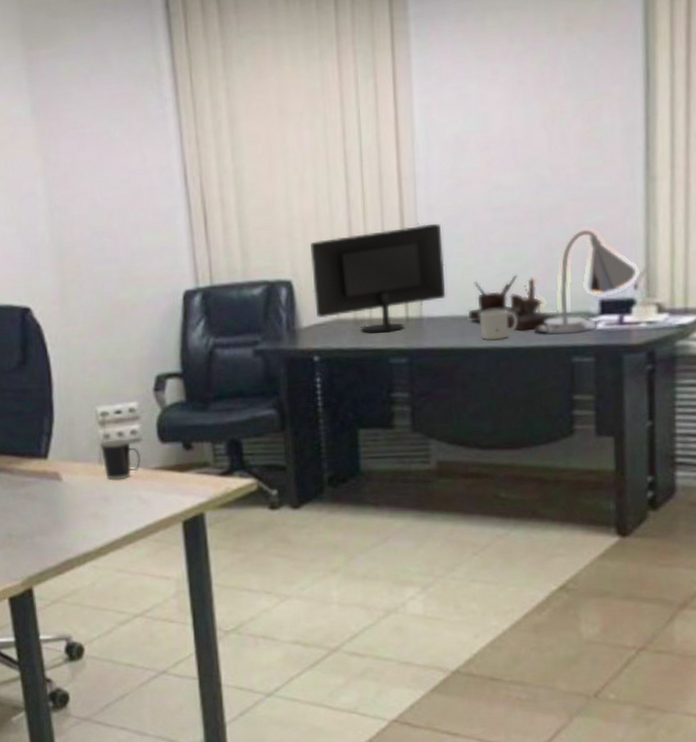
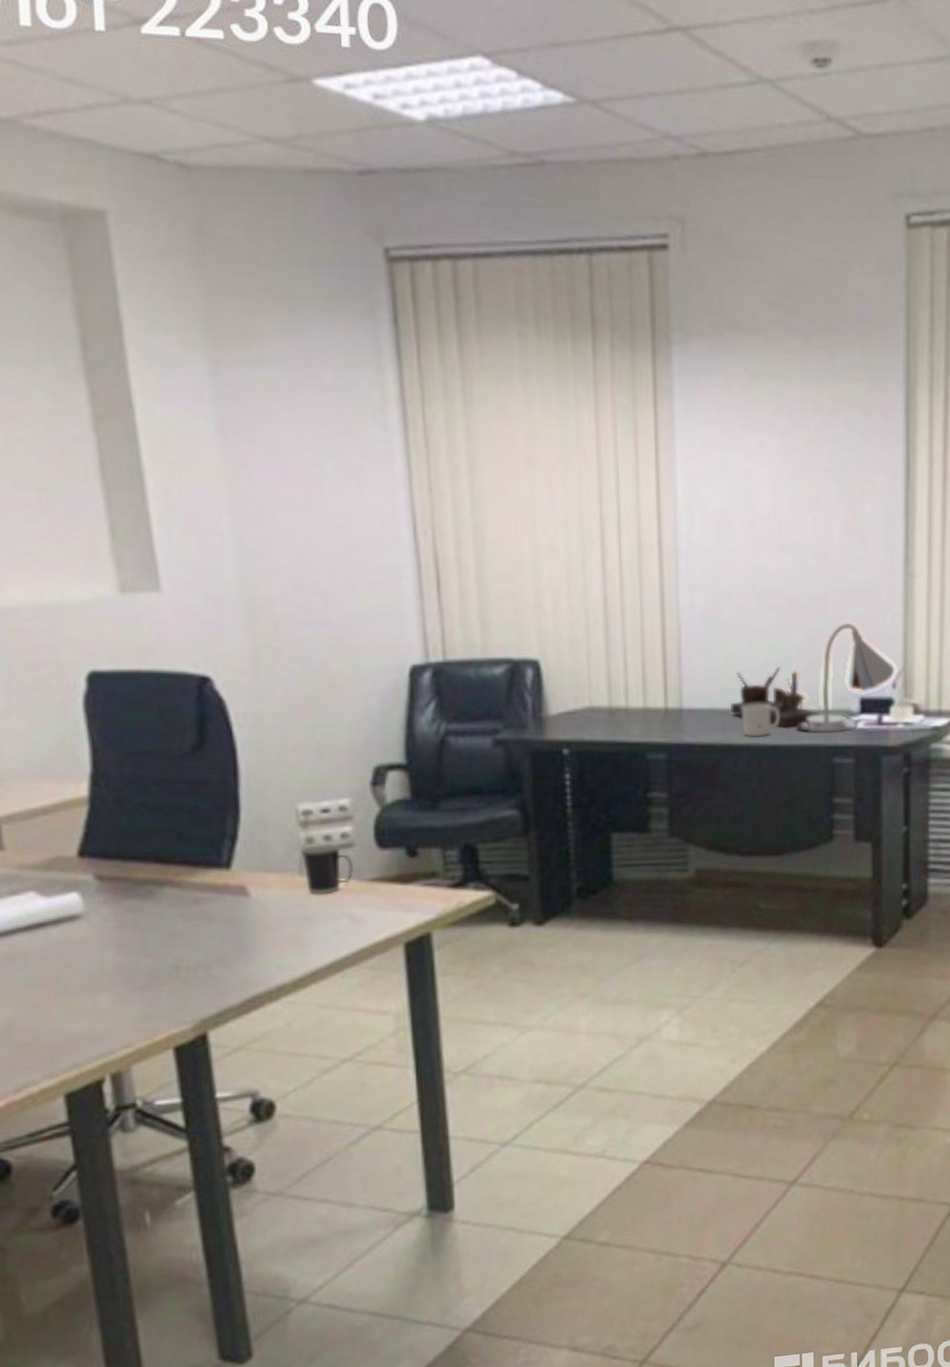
computer monitor: present [310,223,446,335] -> none [560,605,708,726]

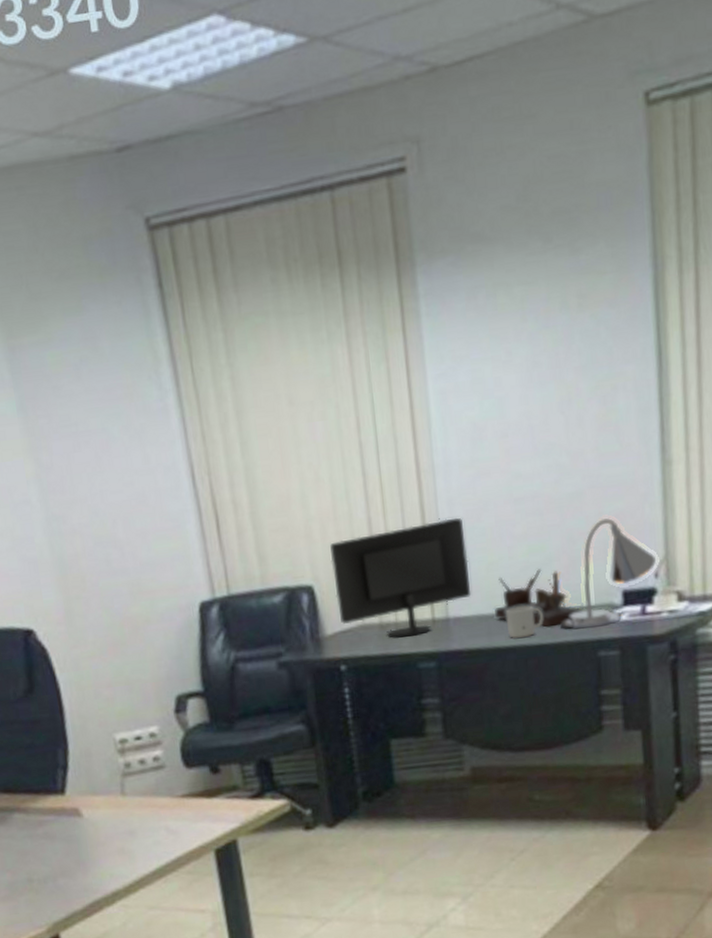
mug: present [301,844,353,895] -> none [121,767,166,812]
computer monitor: none [560,605,708,726] -> present [330,517,471,639]

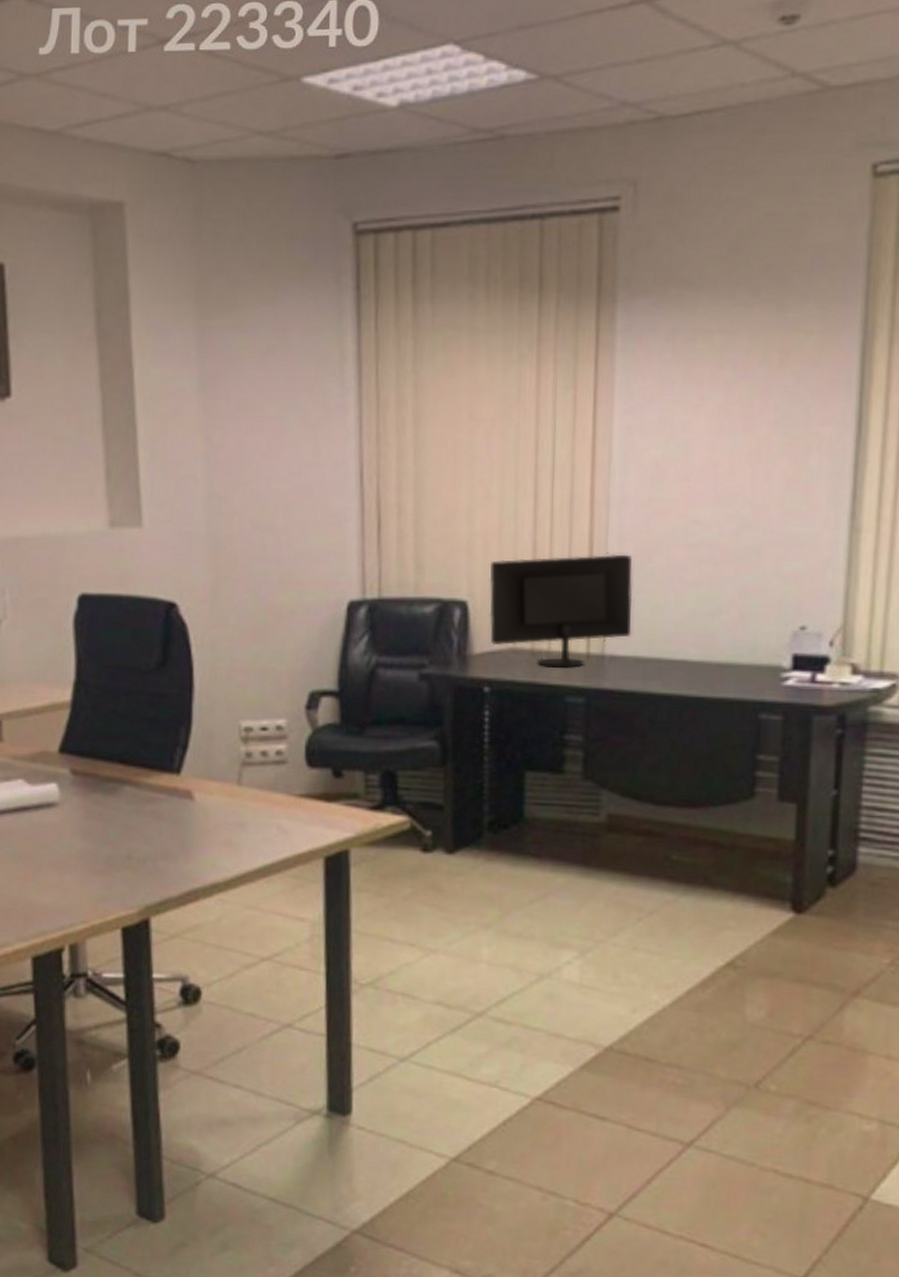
desk organizer: present [495,569,583,628] -> none [654,619,748,681]
mug: present [505,605,543,638] -> none [664,654,705,687]
table lamp: present [560,518,656,630] -> none [722,578,832,689]

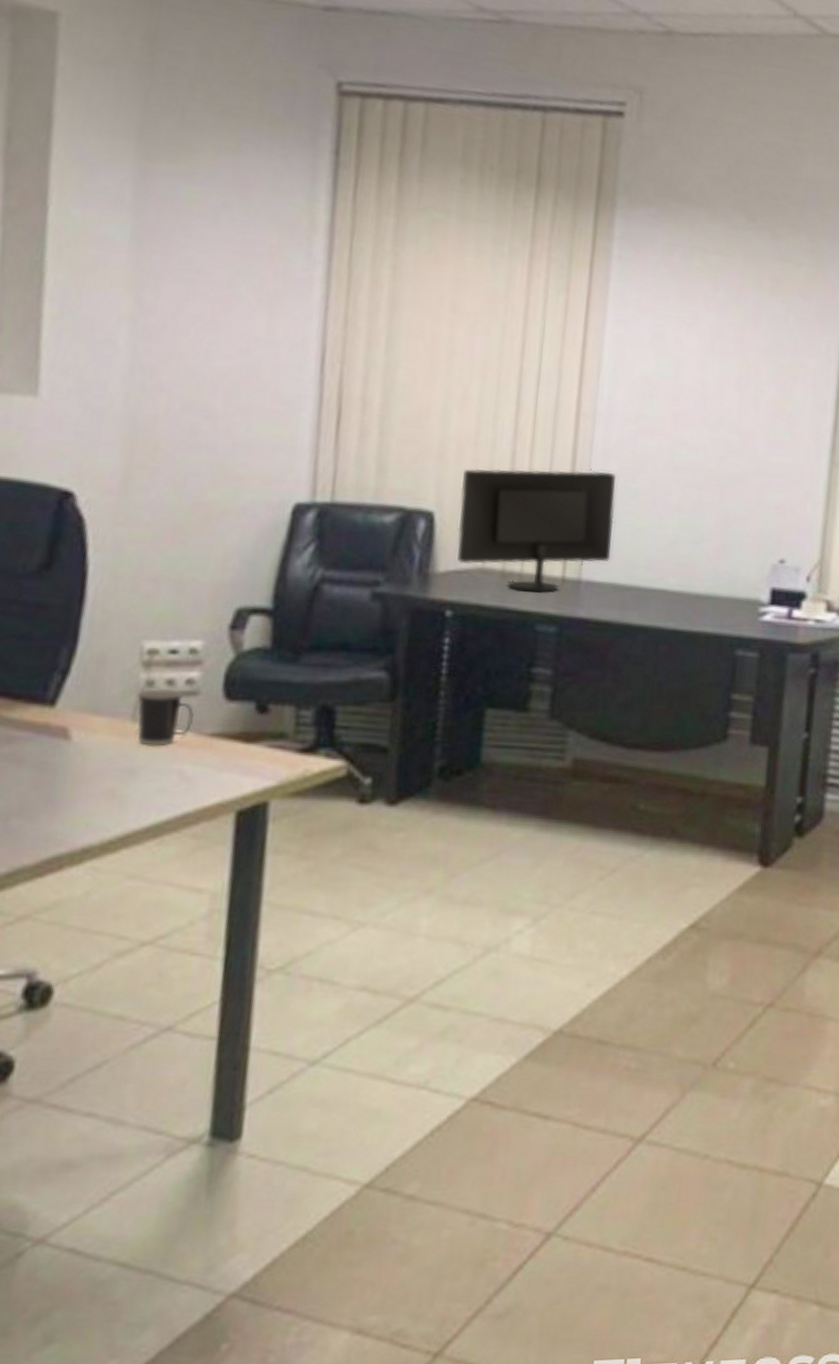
mug: none [240,759,284,806] -> present [136,689,194,747]

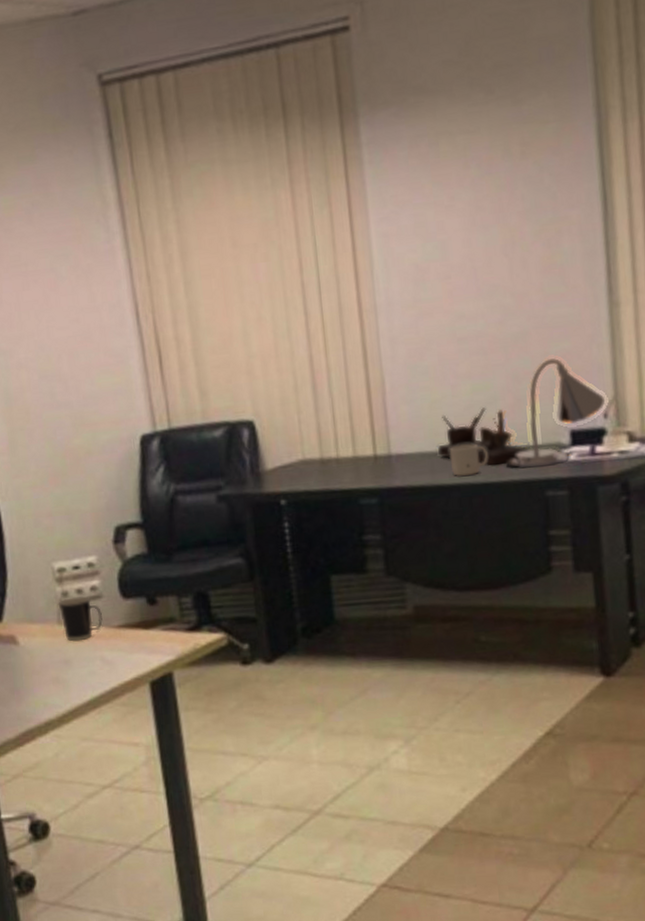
computer monitor: present [457,468,616,594] -> none [271,356,414,475]
desk organizer: none [632,546,727,614] -> present [438,407,529,467]
mug: none [642,582,684,618] -> present [449,443,488,476]
table lamp: none [700,508,810,623] -> present [506,358,605,469]

